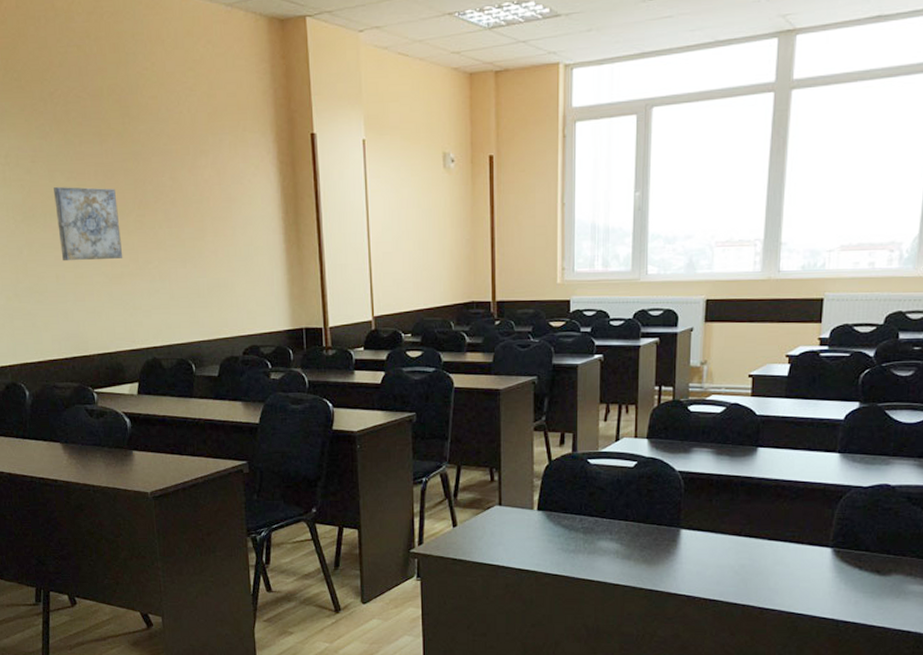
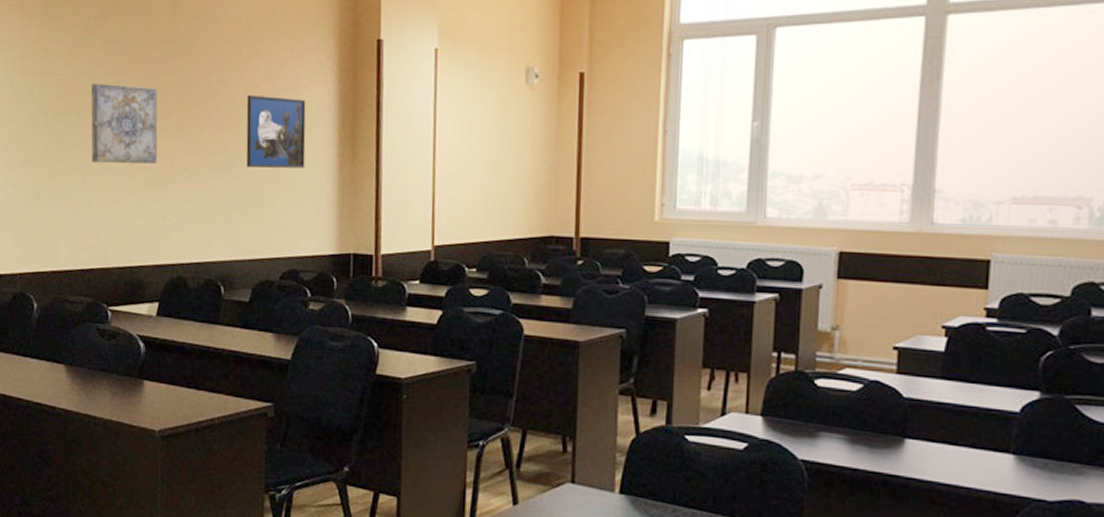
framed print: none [198,190,256,257] -> present [246,94,306,168]

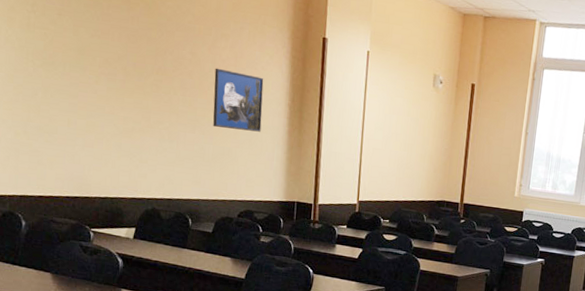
wall art: present [91,83,158,164] -> none [76,40,137,115]

